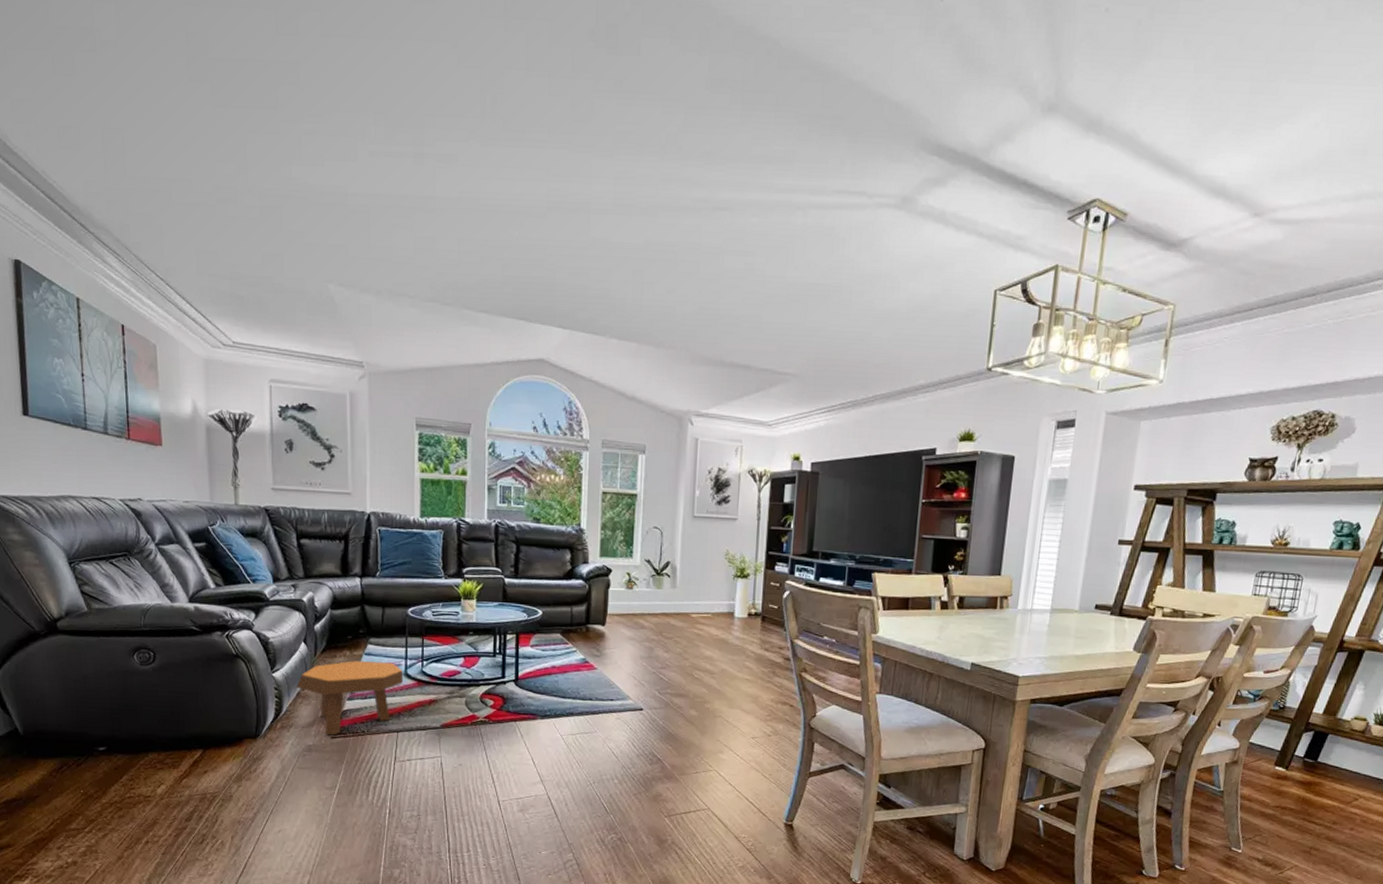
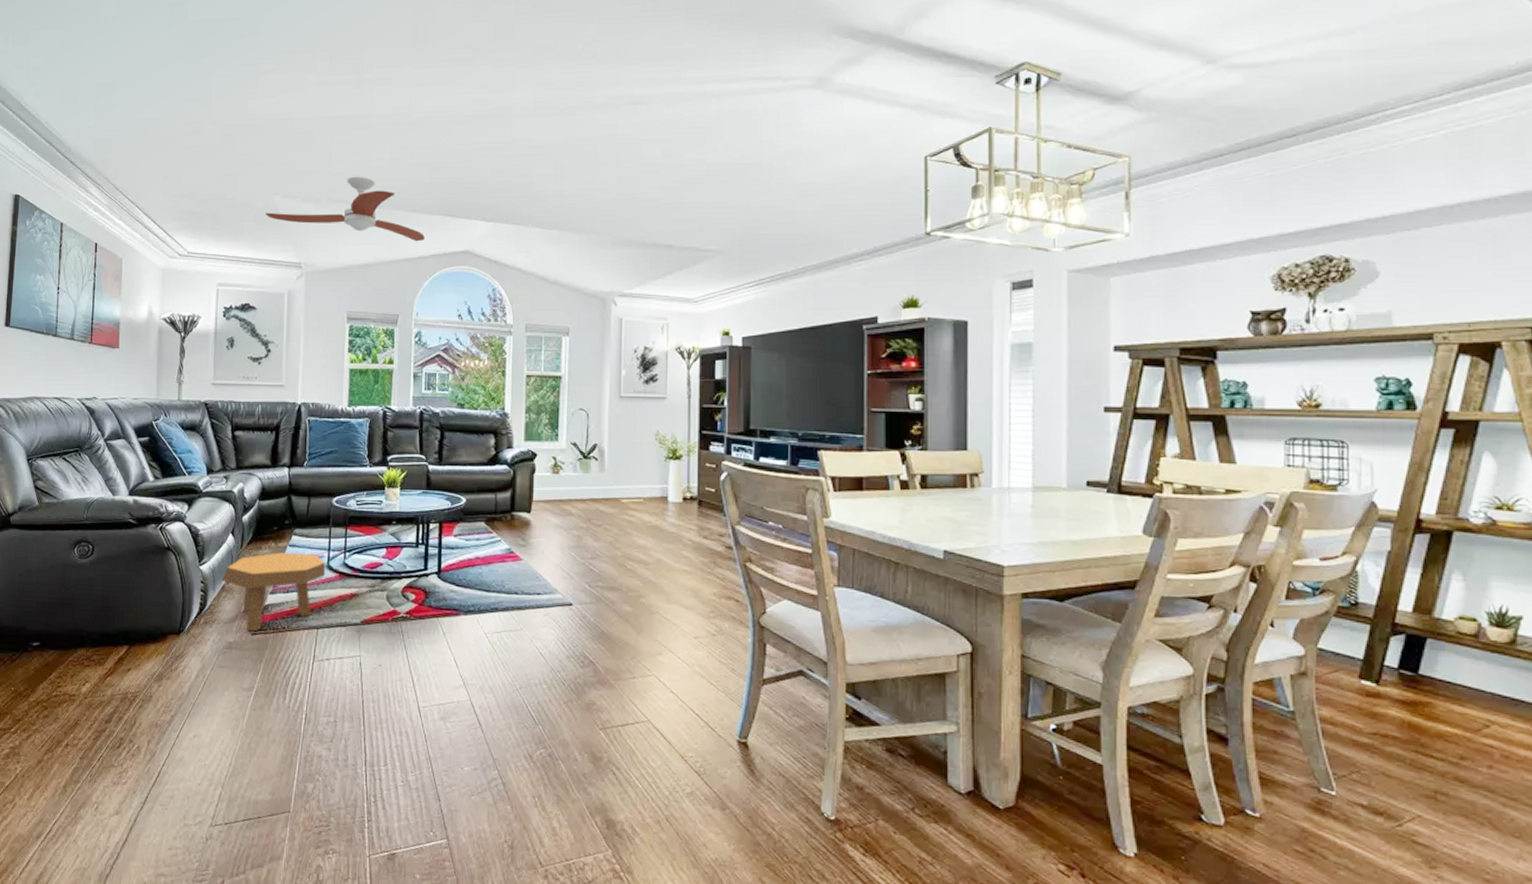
ceiling fan: none [320,267,497,346] -> present [265,176,425,242]

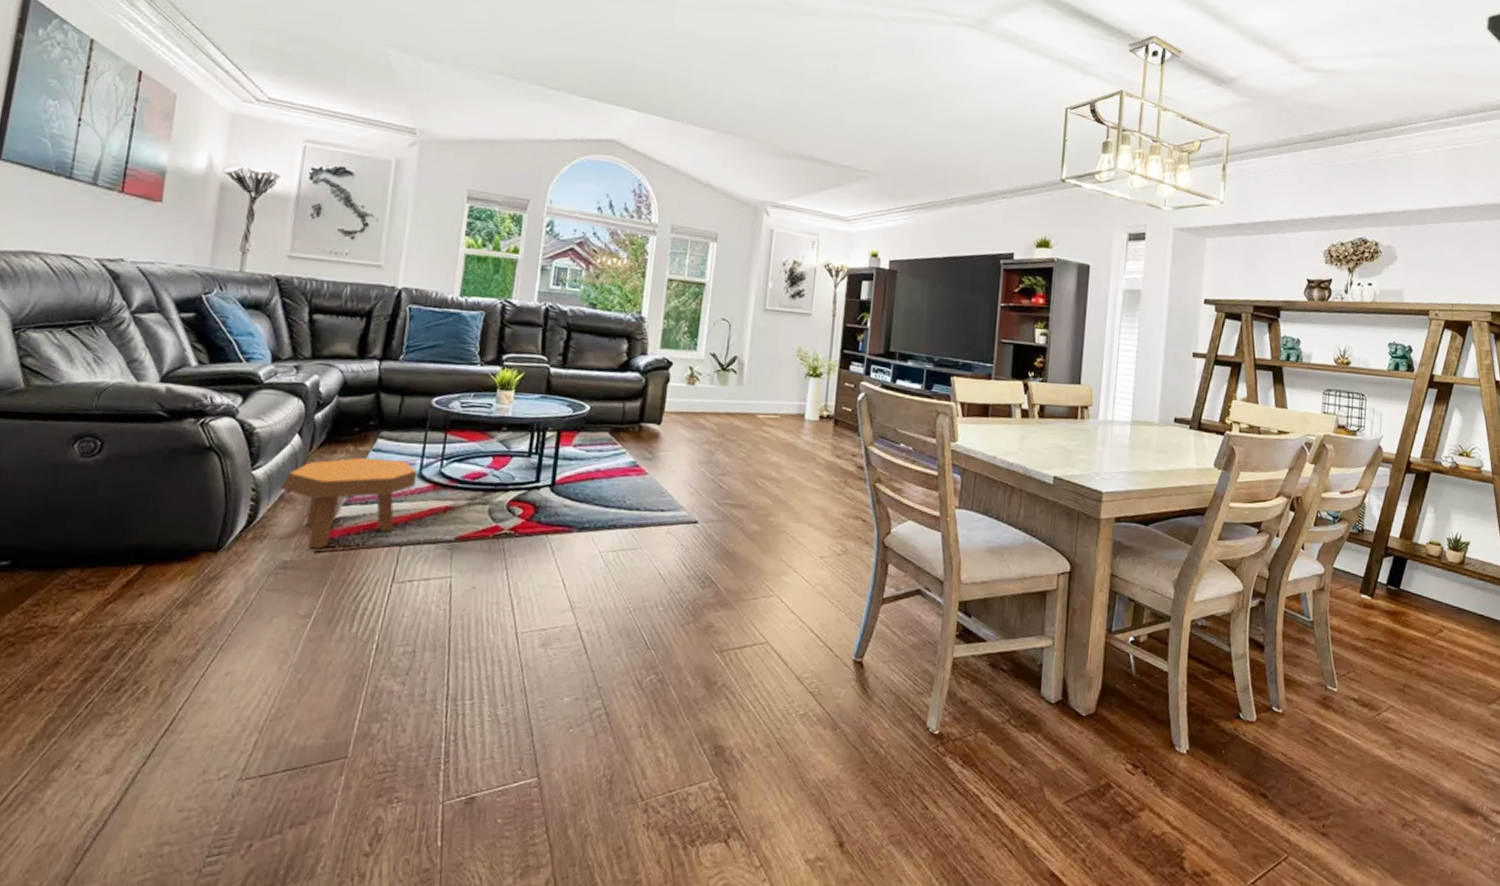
ceiling fan: present [265,176,425,242] -> none [375,40,567,123]

